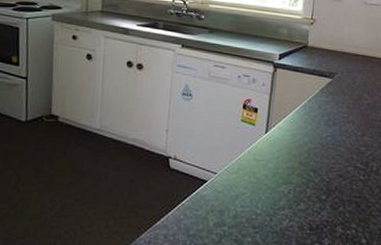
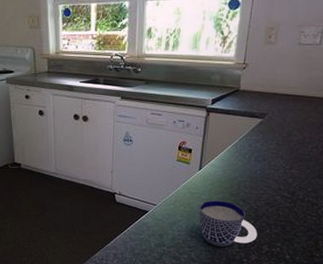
cup: none [265,170,330,228] -> present [199,200,258,247]

